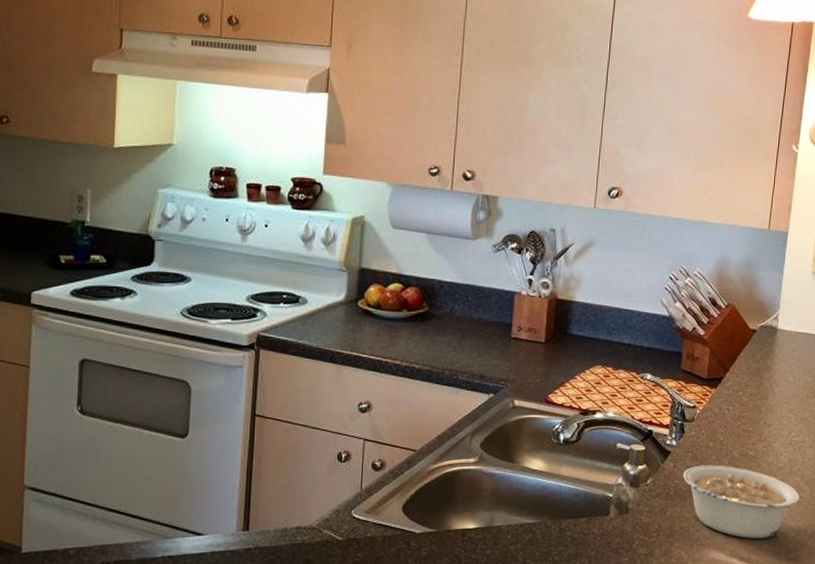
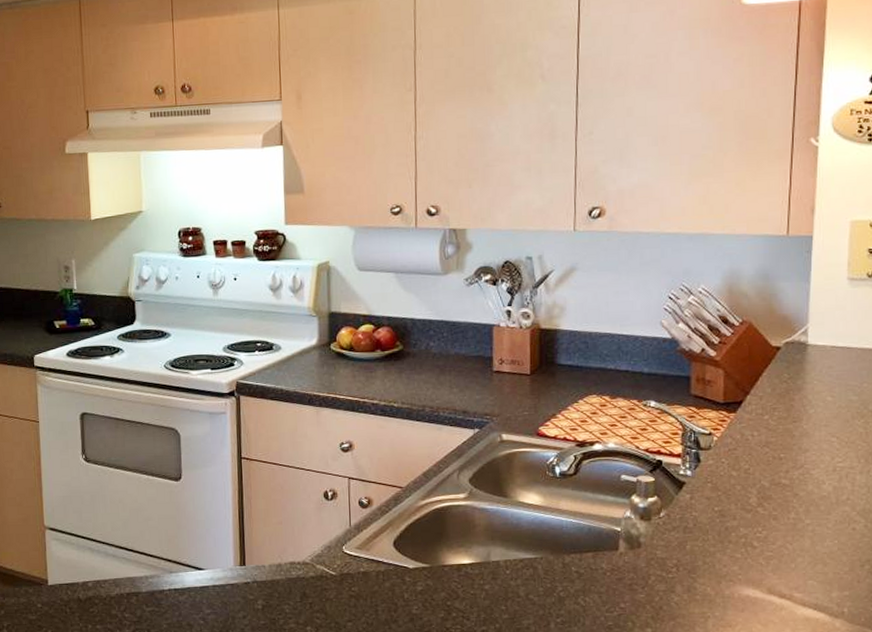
legume: present [682,465,800,539] -> none [702,495,851,575]

